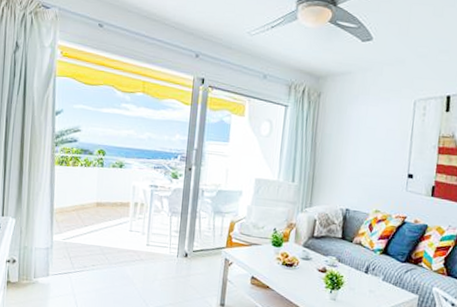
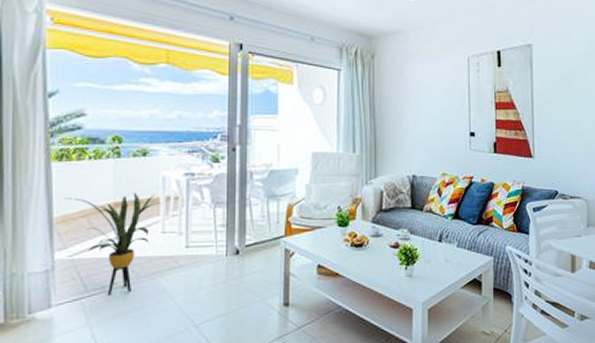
house plant: none [62,194,131,274] -> present [64,192,161,295]

